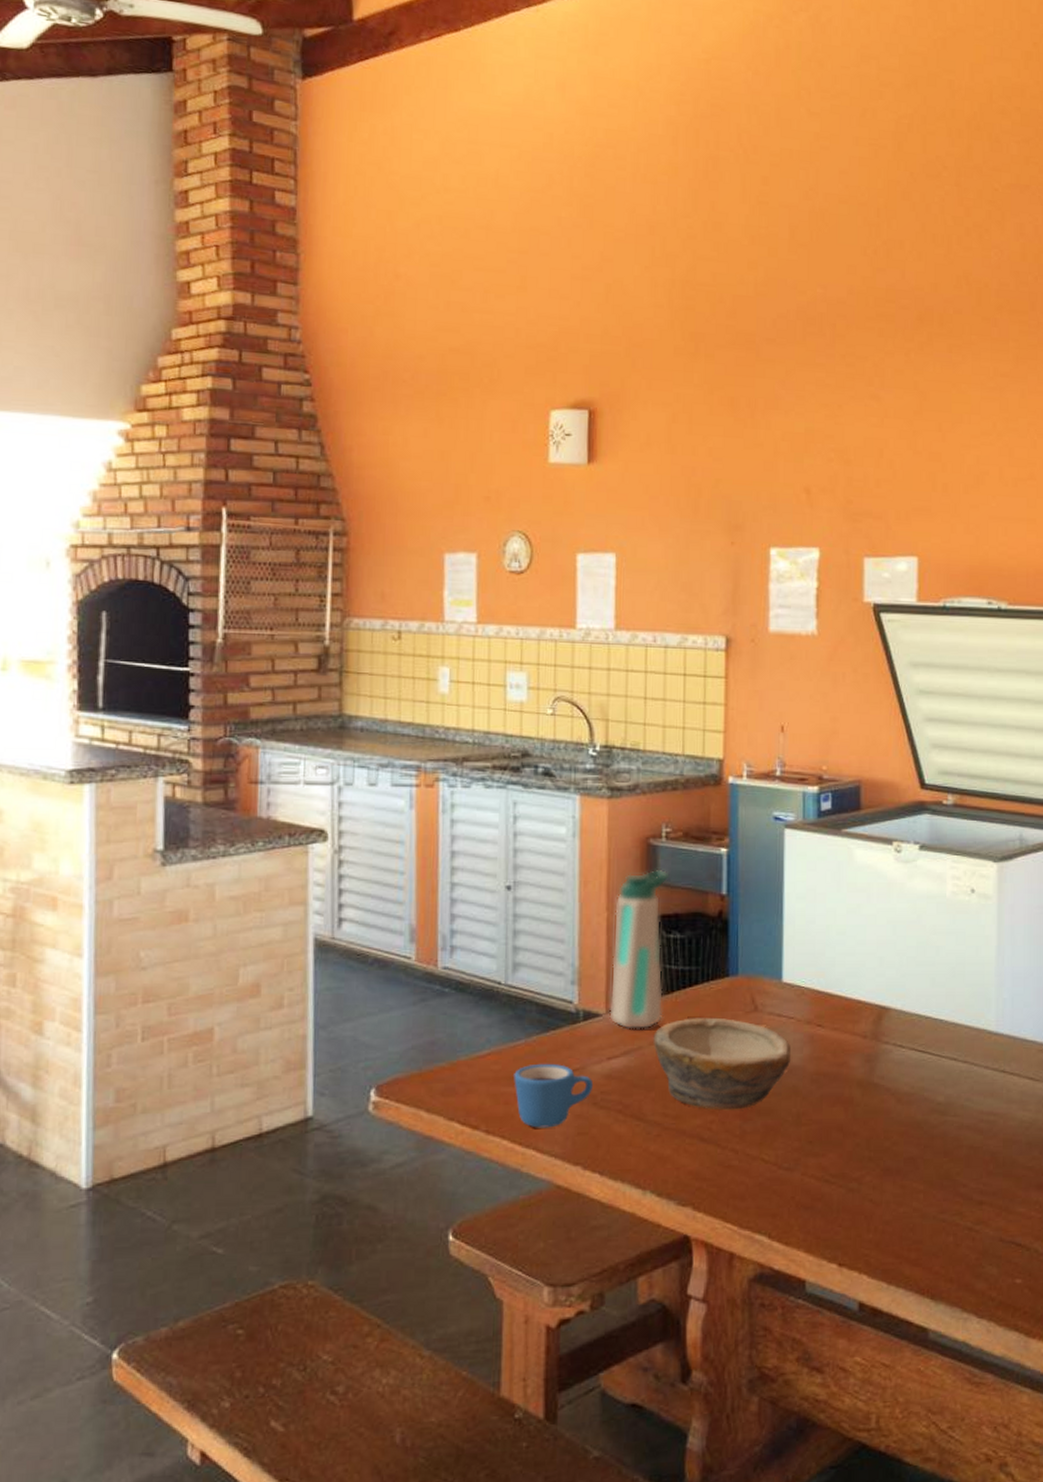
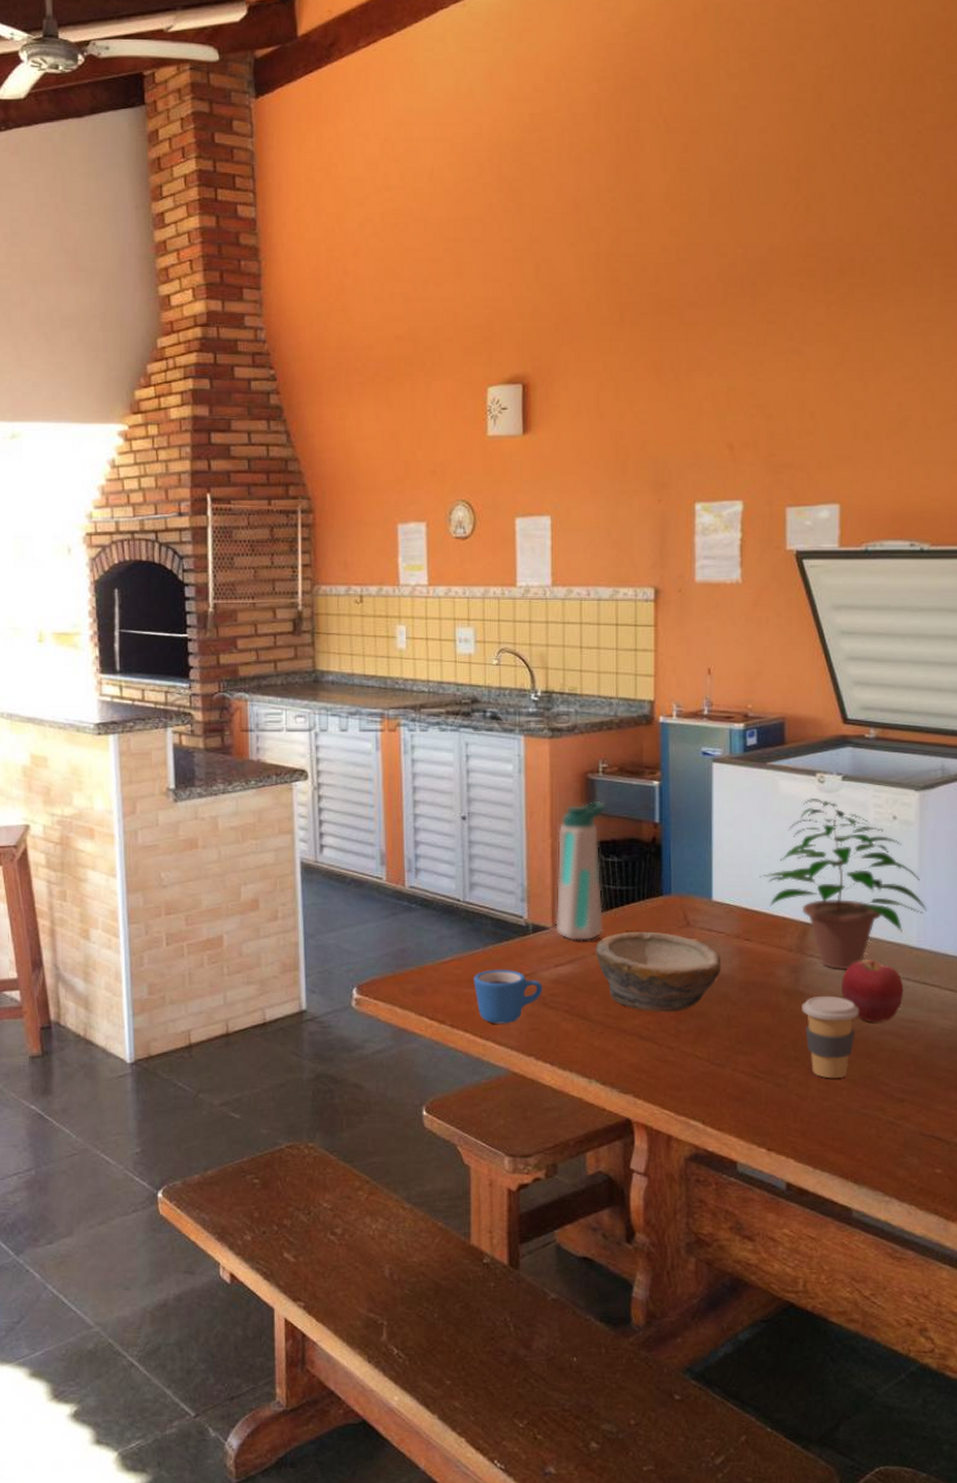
potted plant: none [833,868,1006,1057] -> present [760,797,928,969]
coffee cup: none [876,1087,937,1181] -> present [802,995,859,1079]
apple: none [918,1046,983,1117] -> present [842,959,904,1023]

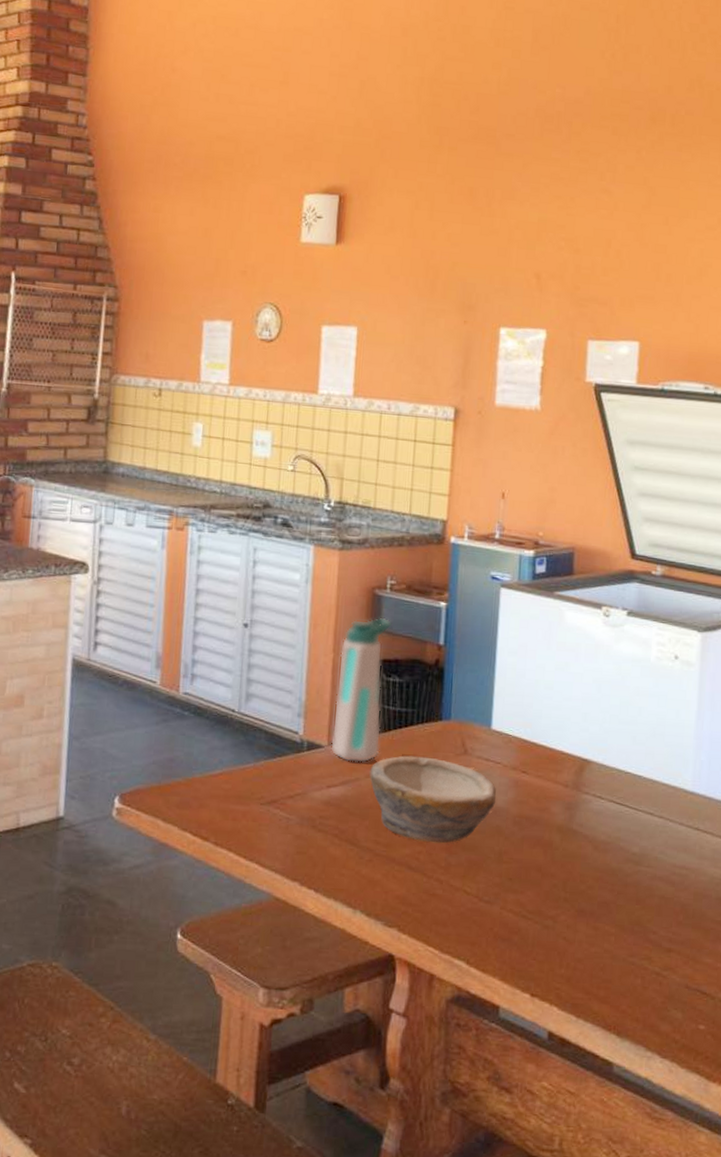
mug: present [473,969,543,1024] -> none [242,786,314,845]
potted plant: present [760,797,928,969] -> none [540,630,704,810]
coffee cup: present [802,995,859,1079] -> none [574,835,632,924]
apple: present [842,959,904,1023] -> none [615,800,677,867]

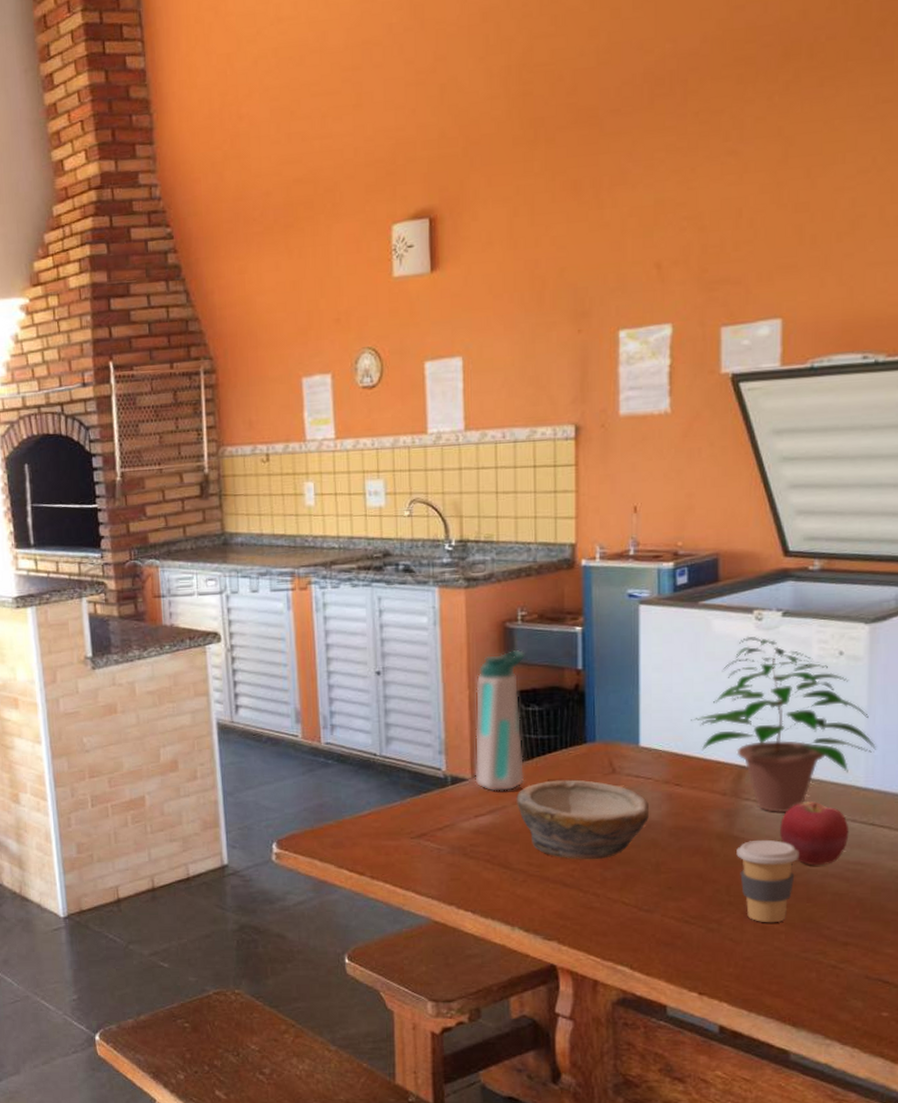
potted plant: none [540,630,704,810] -> present [691,636,877,812]
coffee cup: none [574,835,632,924] -> present [736,839,800,923]
apple: none [615,800,677,867] -> present [780,801,849,866]

